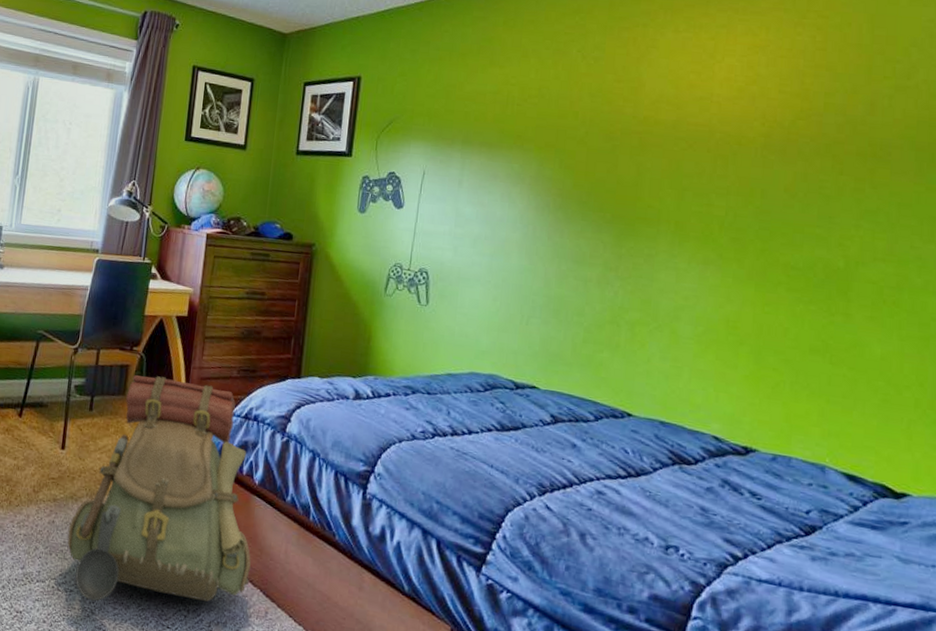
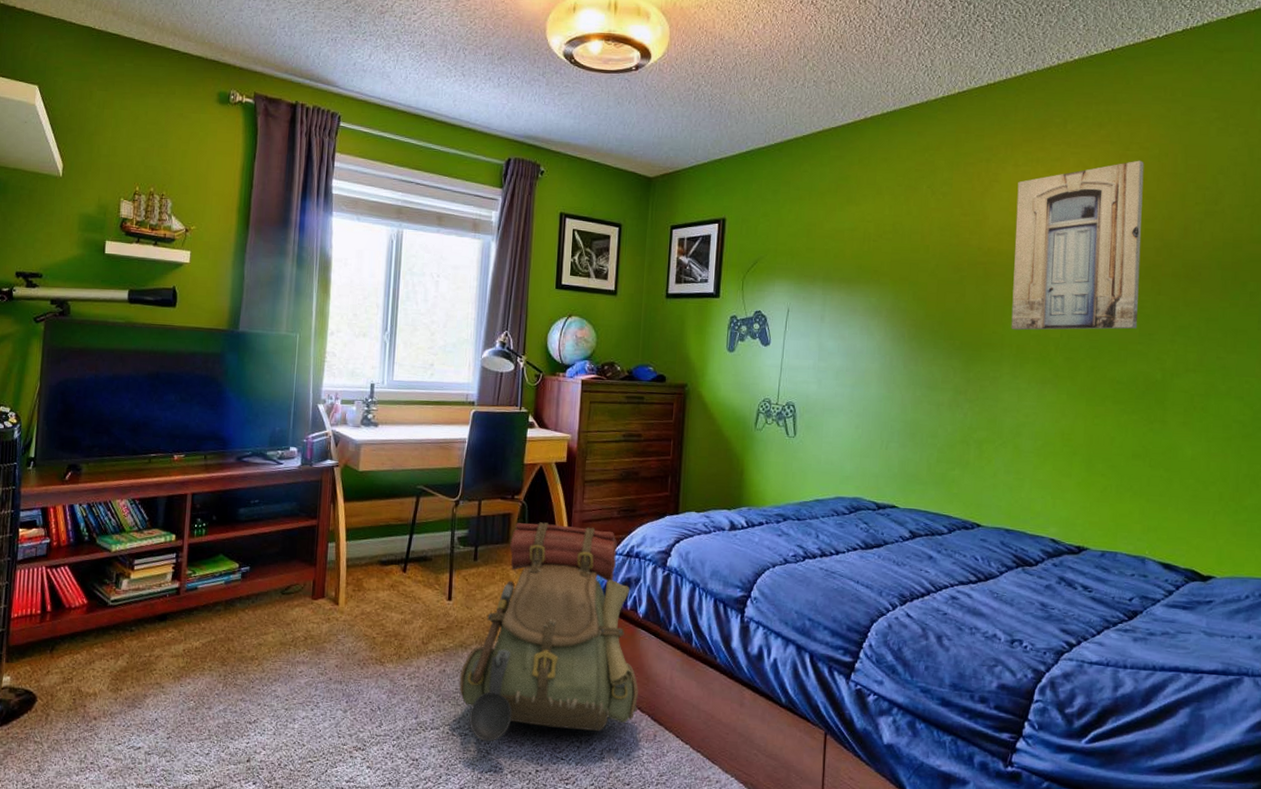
wall art: none [669,29,824,211] -> present [1011,160,1145,331]

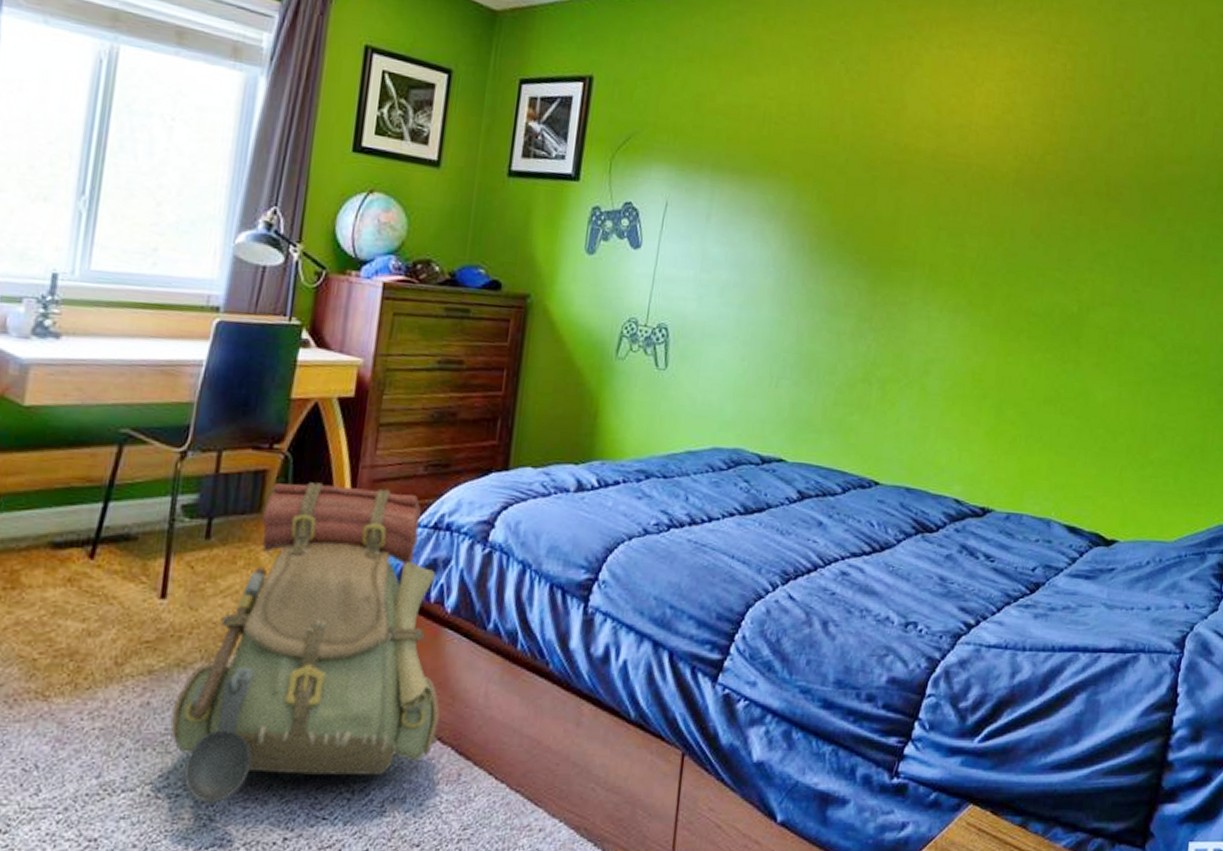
wall art: present [1011,160,1145,331] -> none [924,56,1074,253]

